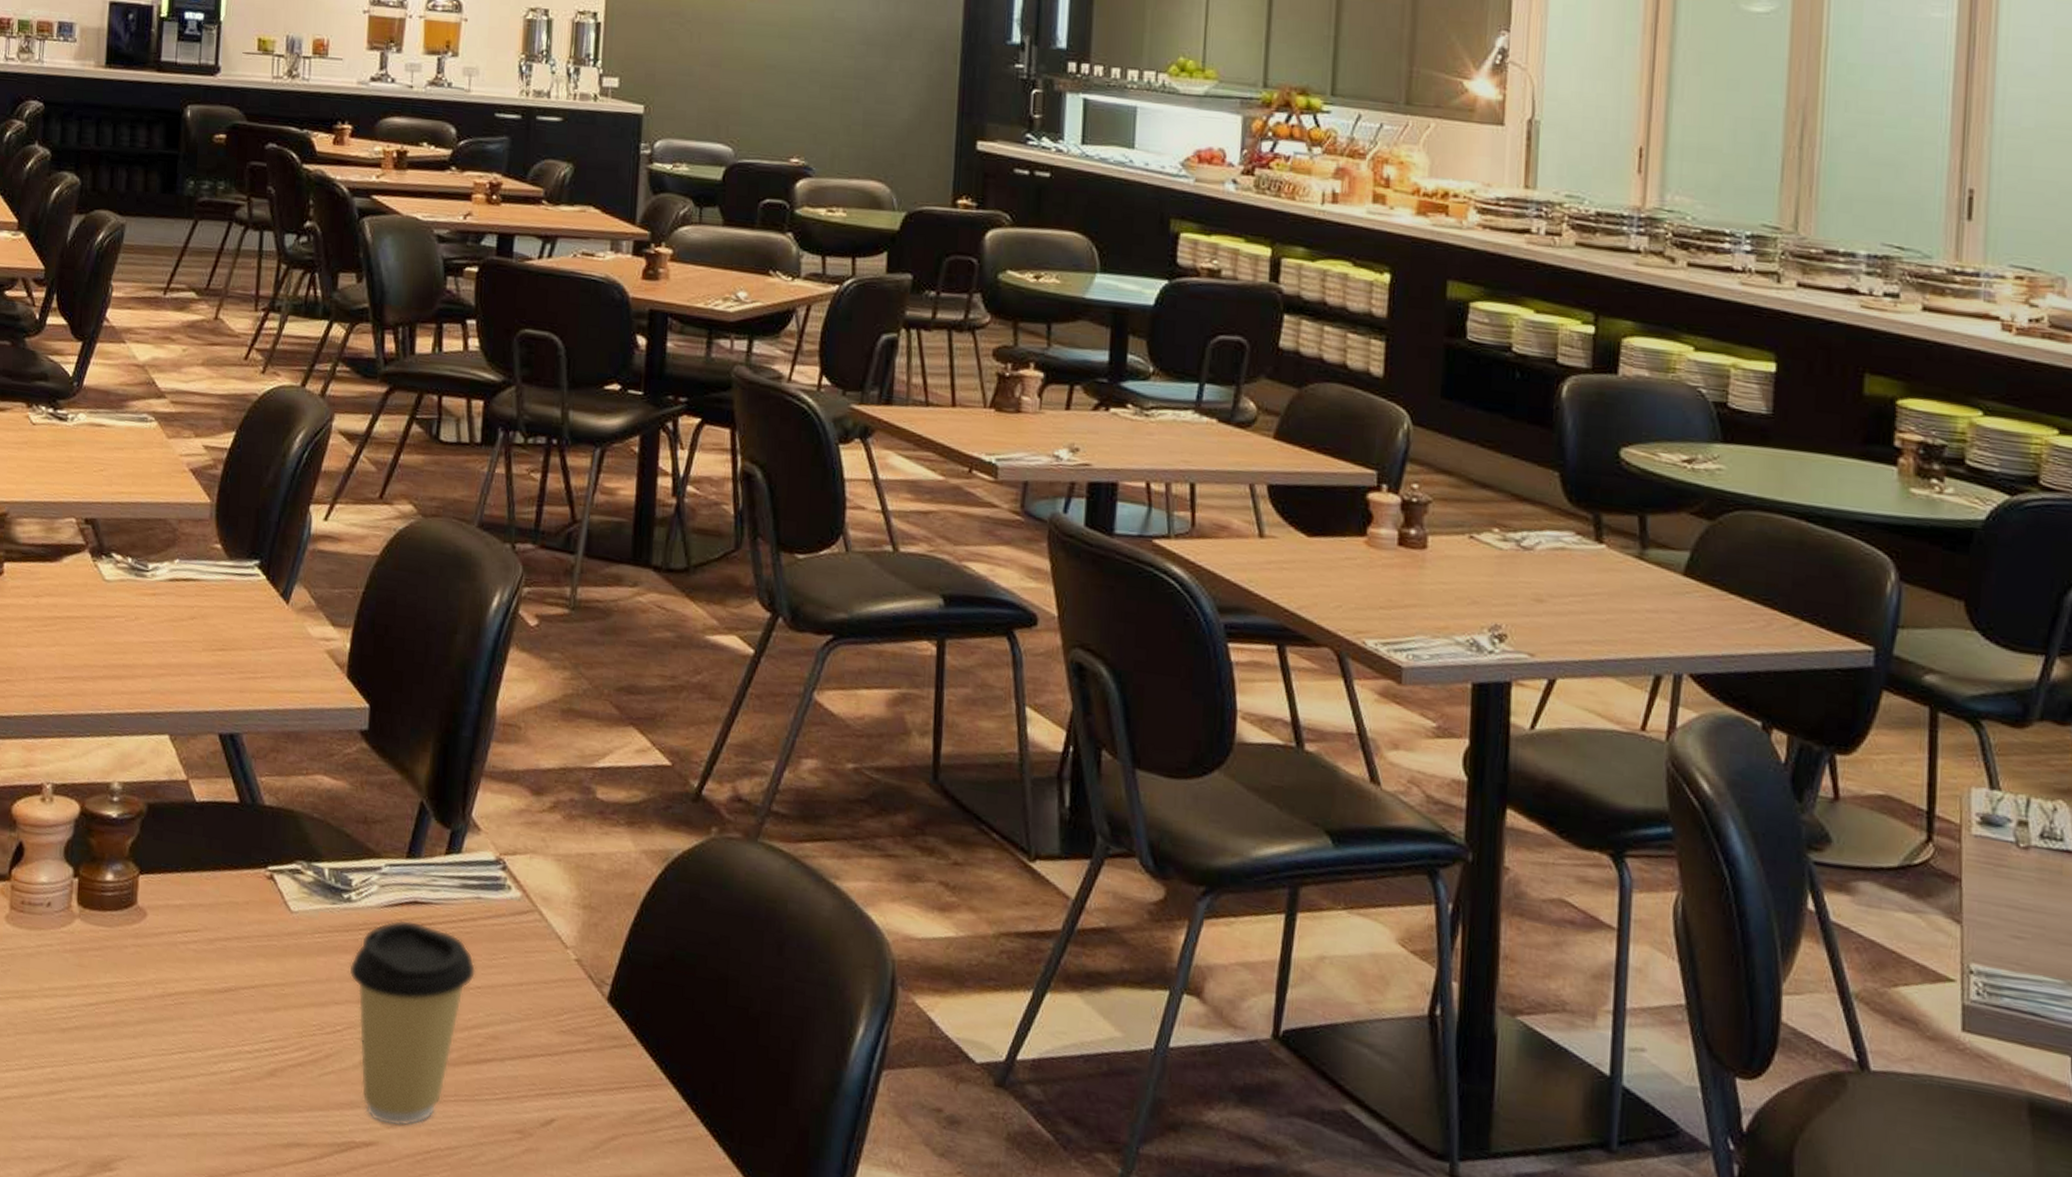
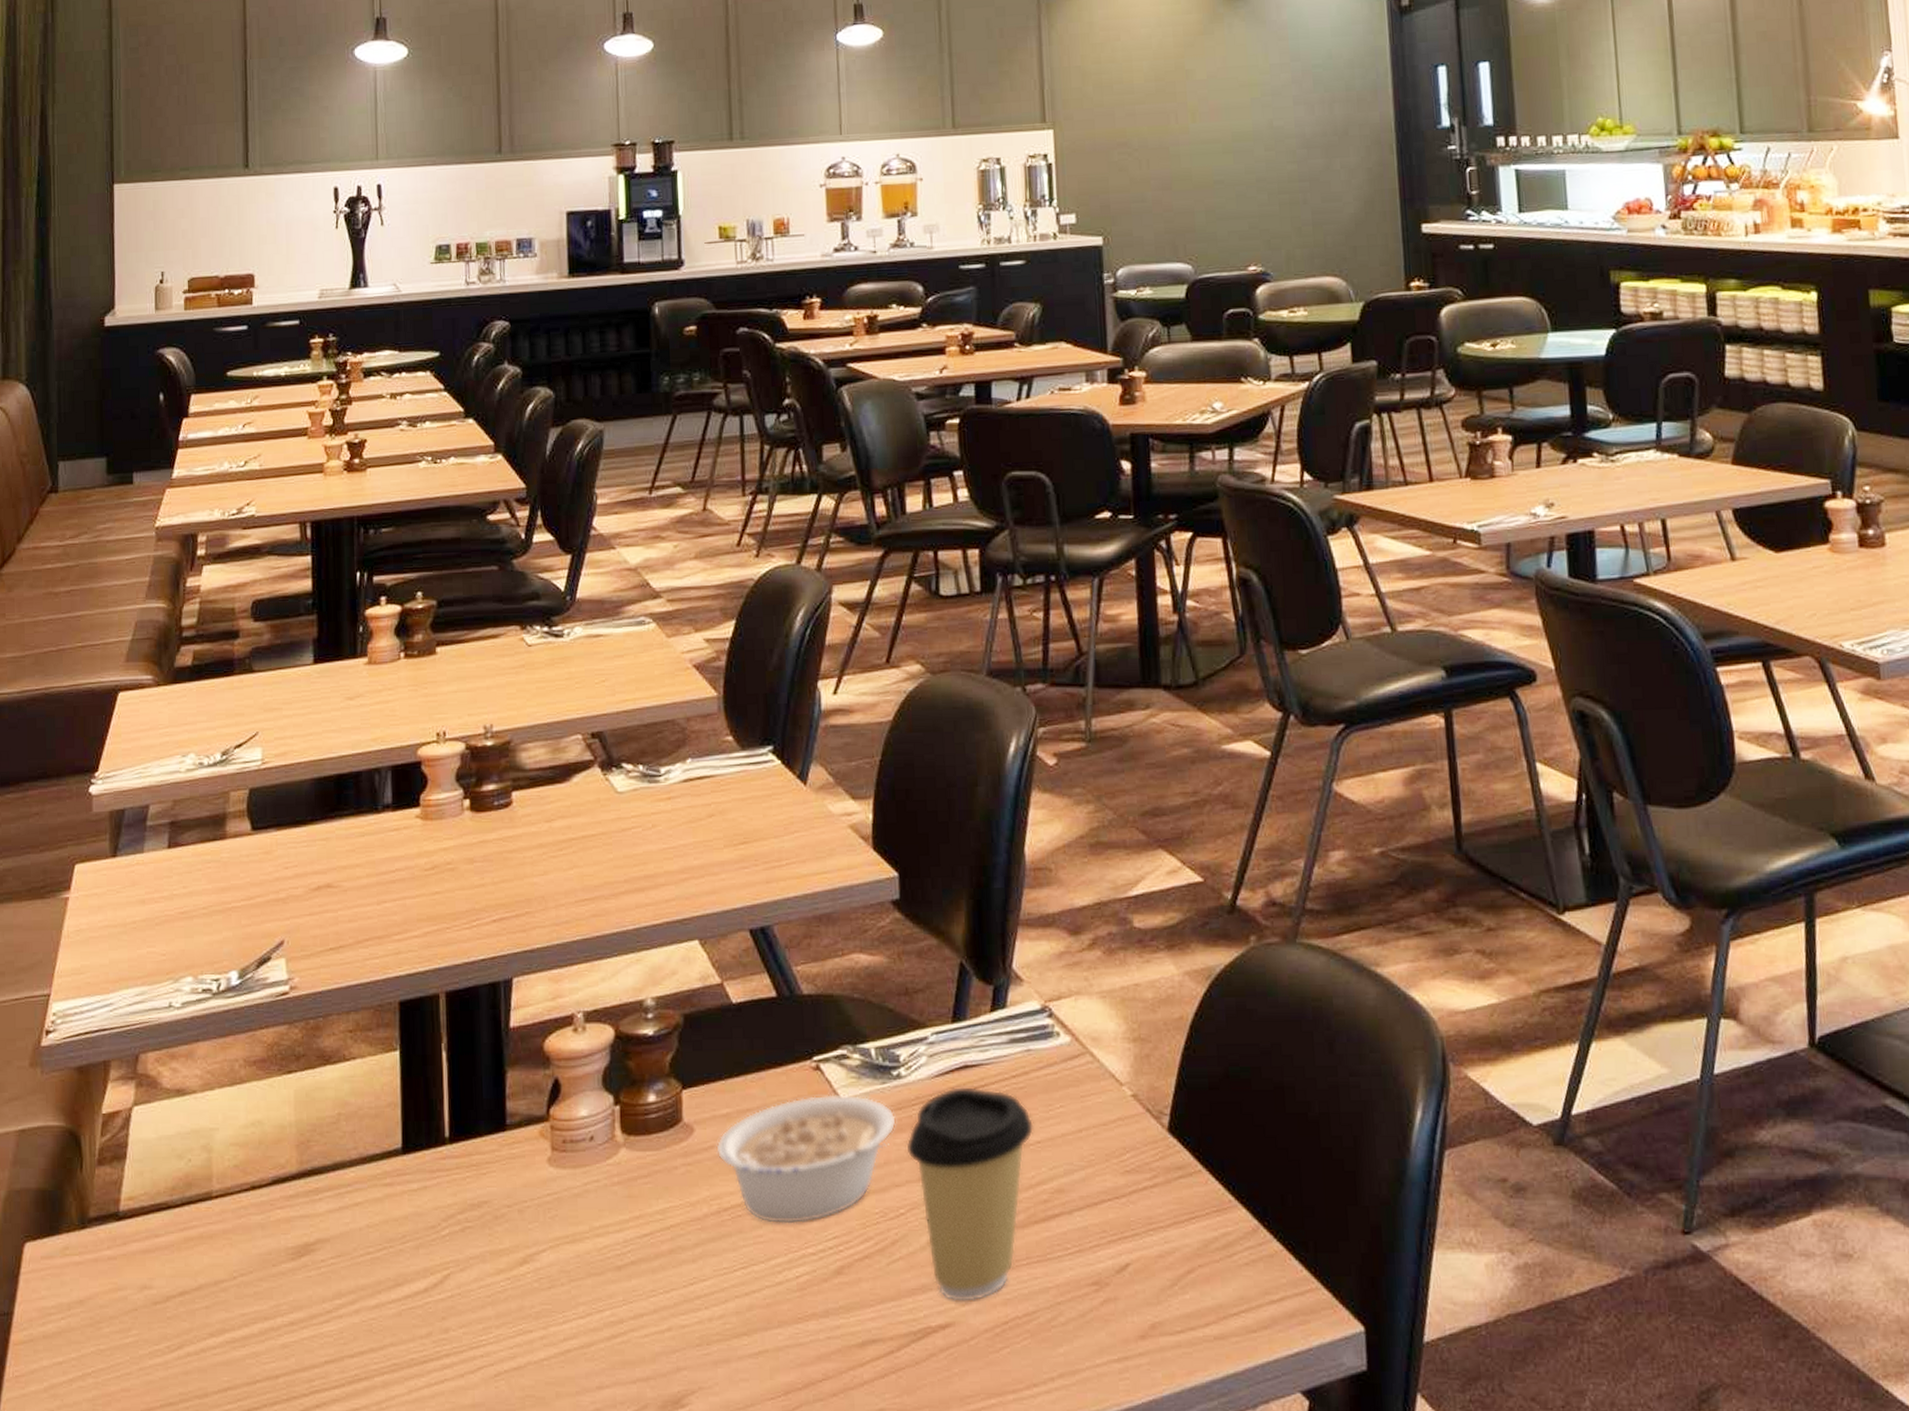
legume: none [166,902,342,1022] -> present [716,1094,896,1224]

